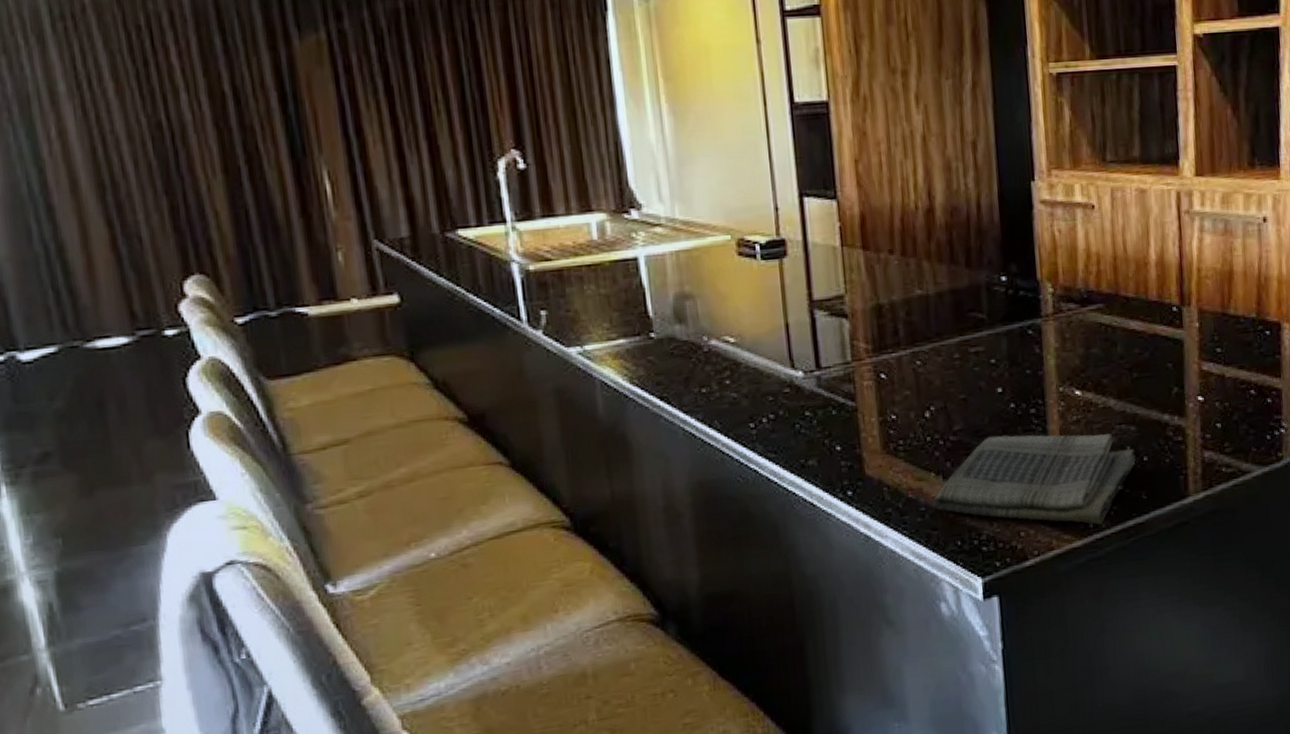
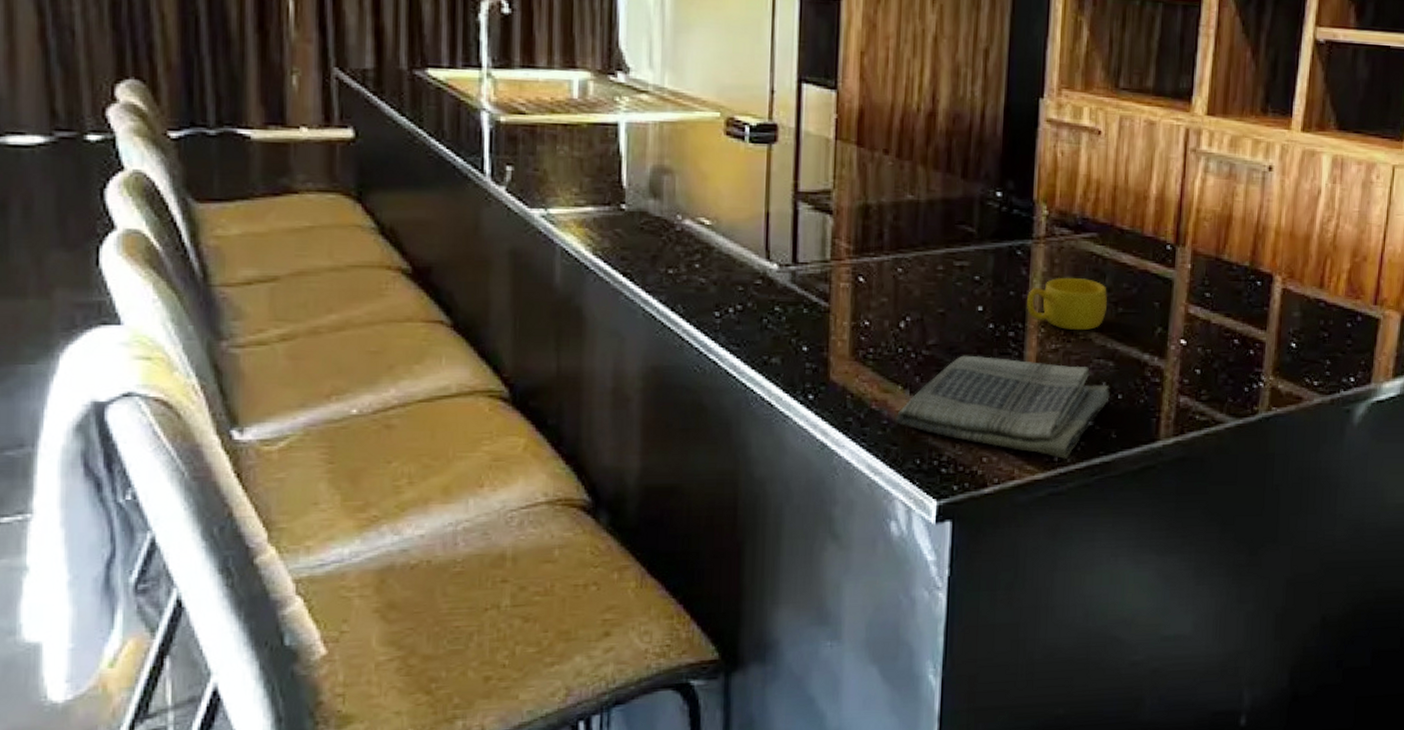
cup: none [1043,349,1122,401] -> present [1027,277,1108,331]

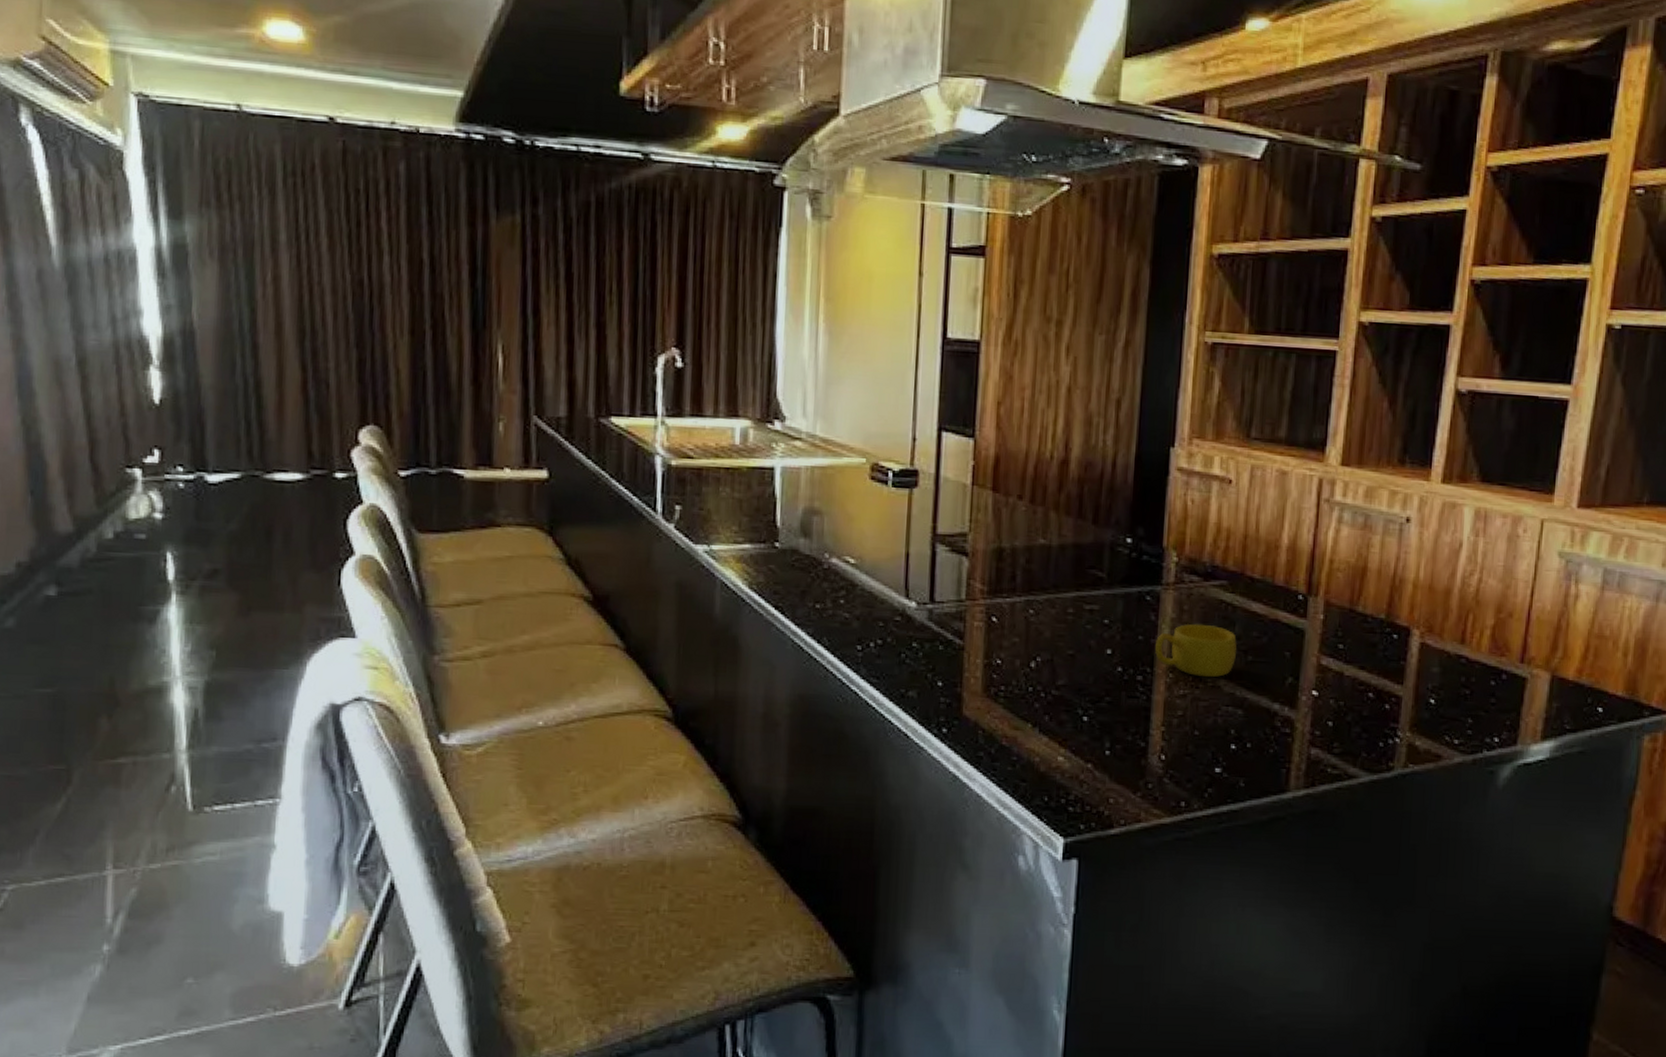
dish towel: present [895,355,1110,459] -> none [1025,696,1239,805]

